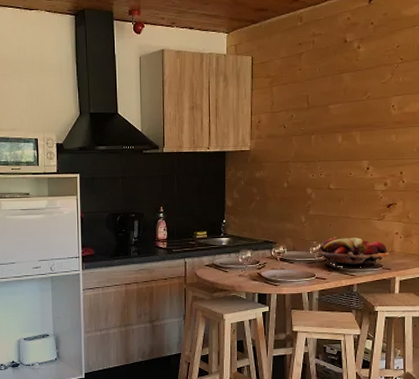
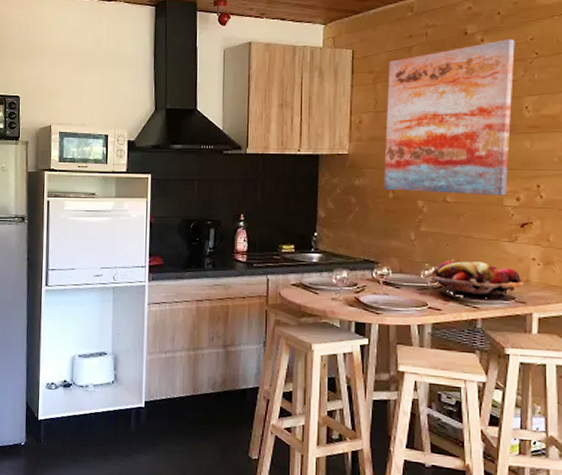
wall art: none [279,46,385,182] -> present [384,39,515,196]

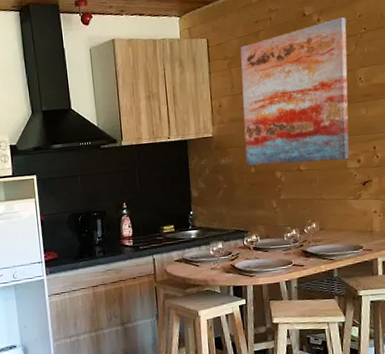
fruit basket: present [431,261,525,298] -> none [293,219,370,250]

